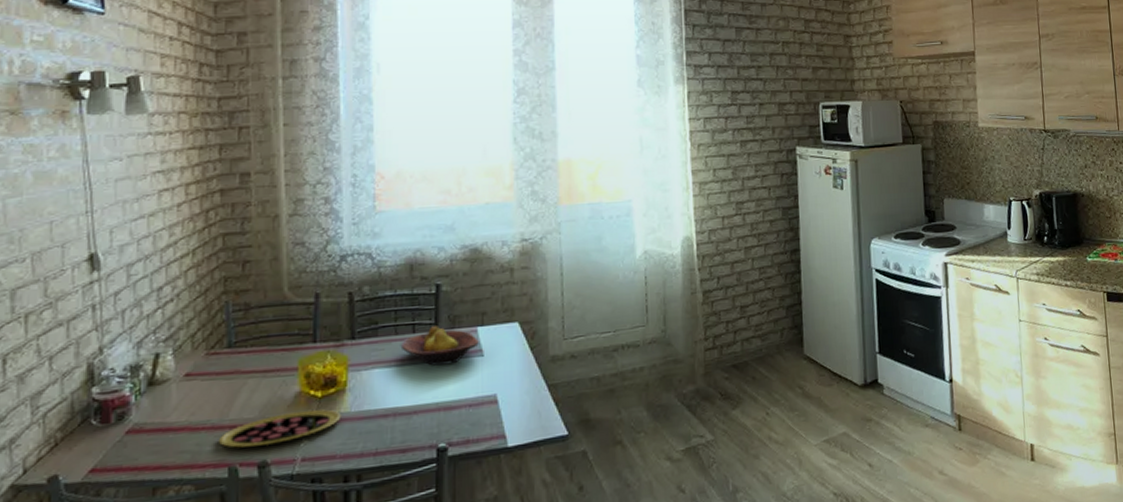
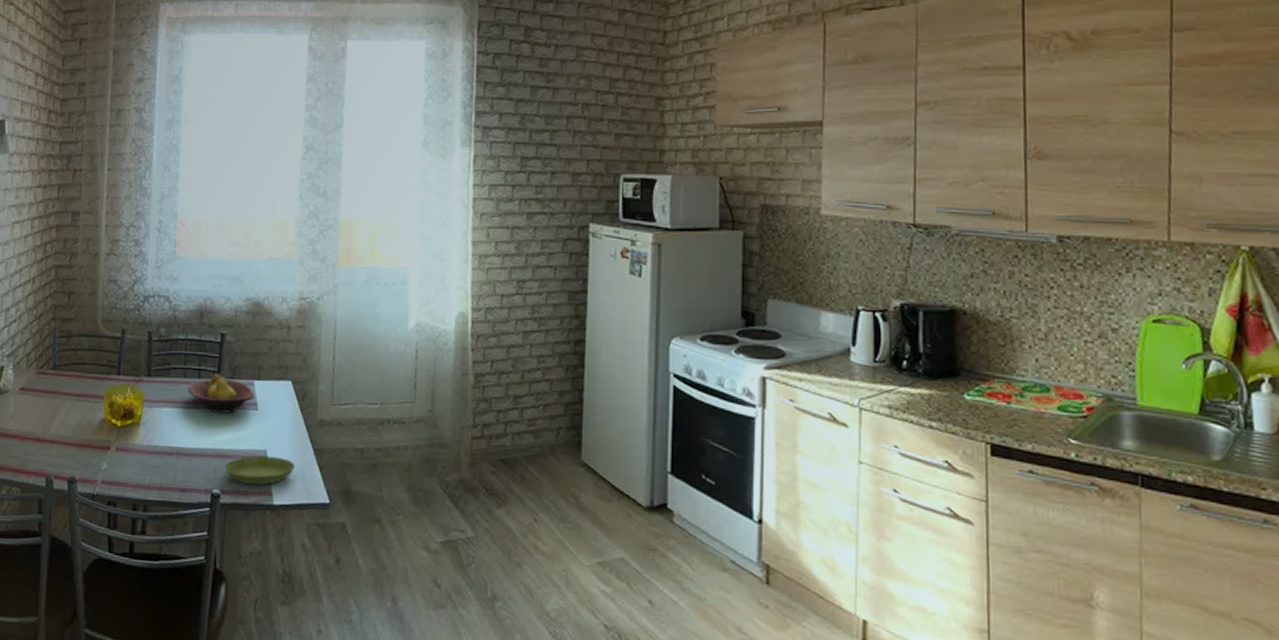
pizza: present [218,409,342,448] -> none [40,436,135,463]
saucer: none [450,399,528,432] -> present [224,456,295,485]

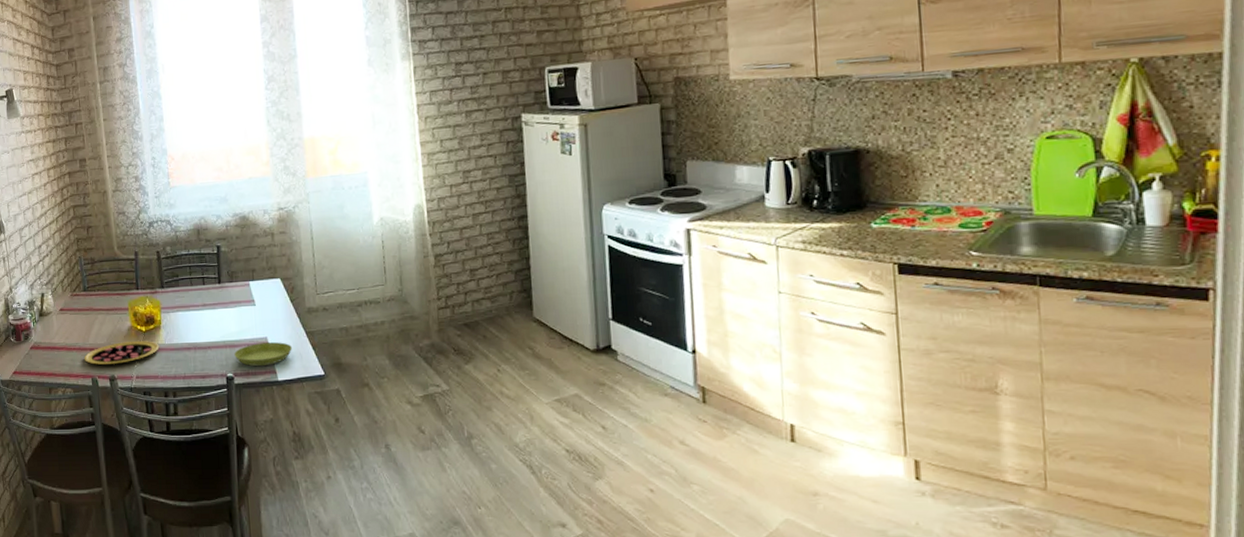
pizza: none [40,436,135,463] -> present [84,341,160,365]
fruit bowl: present [187,374,255,414] -> none [195,279,252,312]

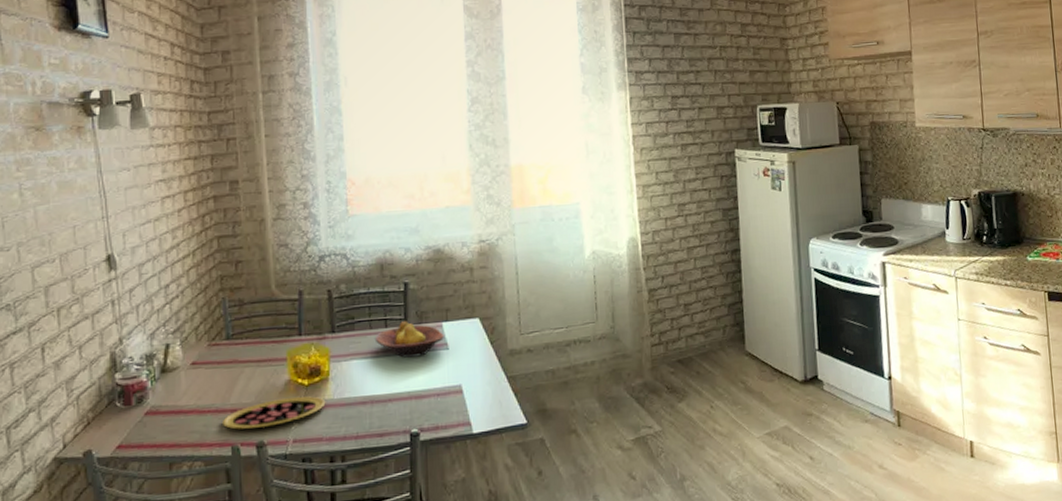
fruit bowl: none [195,279,252,312] -> present [374,321,444,358]
saucer: present [234,342,292,367] -> none [421,389,490,419]

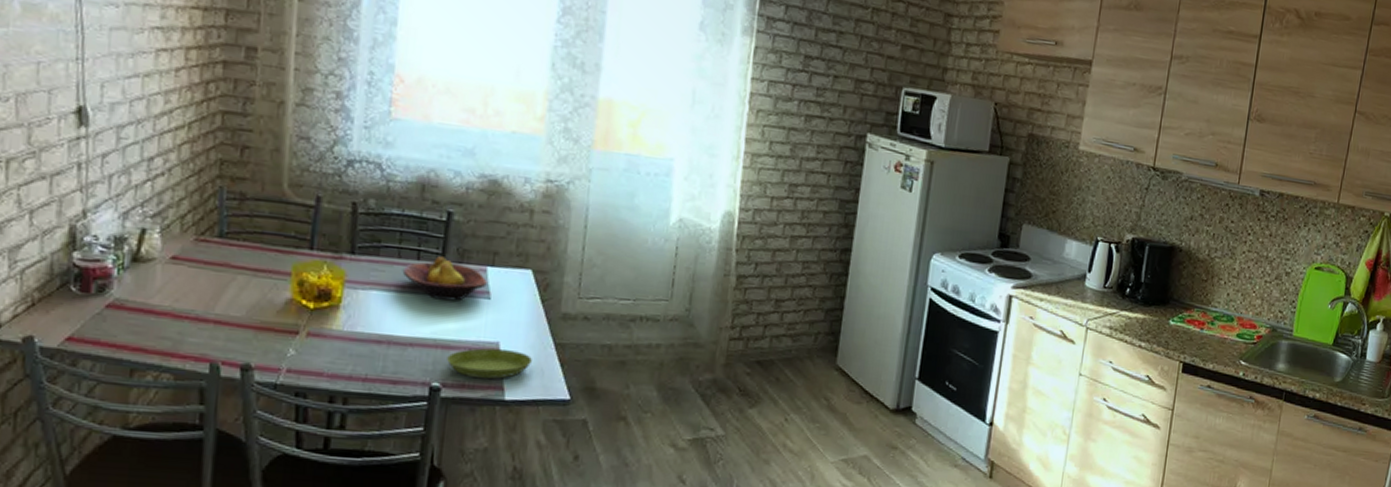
pizza: present [221,396,326,430] -> none [201,318,333,349]
saucer: none [421,389,490,419] -> present [447,348,532,379]

